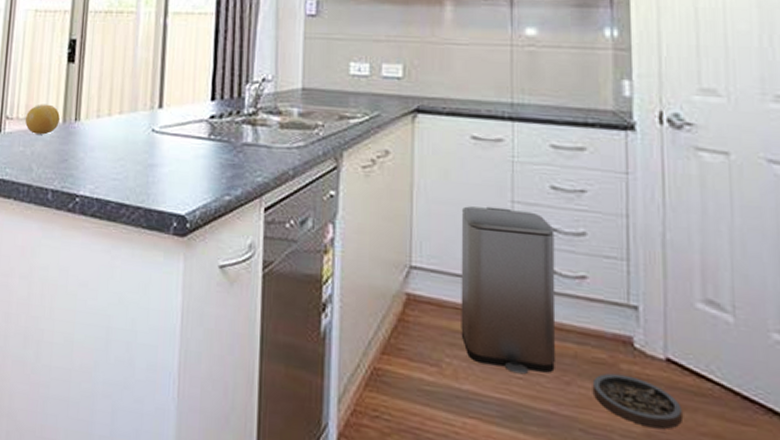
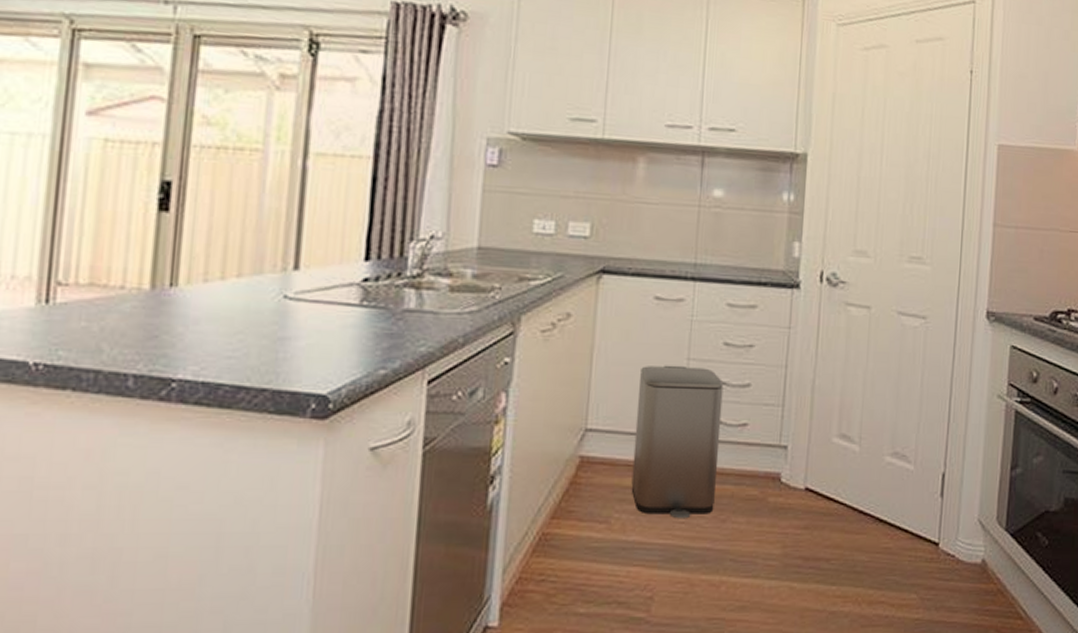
fruit: present [25,104,60,135] -> none [90,265,146,305]
pet bowl: present [592,373,682,429] -> none [743,507,813,547]

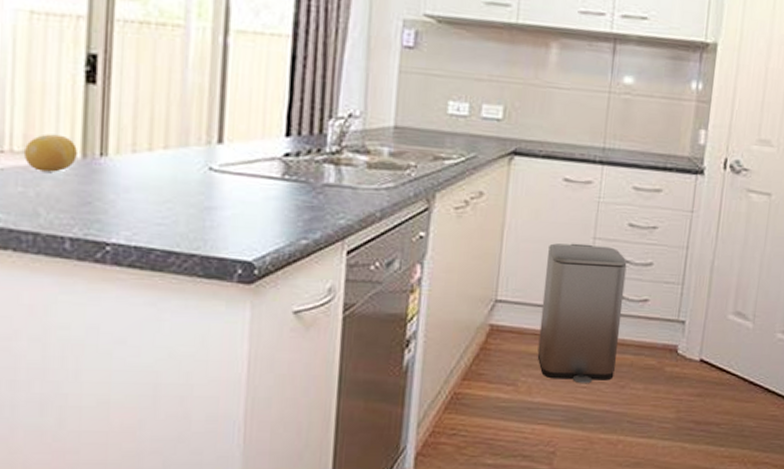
fruit: none [90,265,146,305] -> present [25,134,77,172]

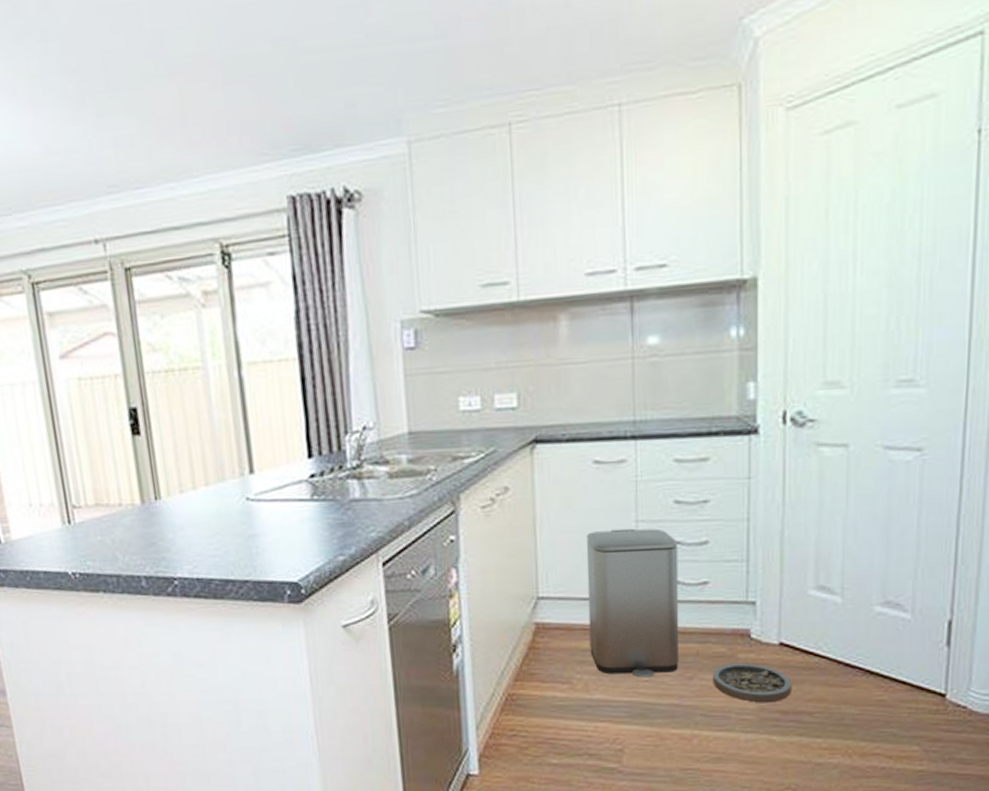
fruit: present [25,134,77,172] -> none [96,485,137,520]
pet bowl: none [641,375,706,412] -> present [712,663,791,702]

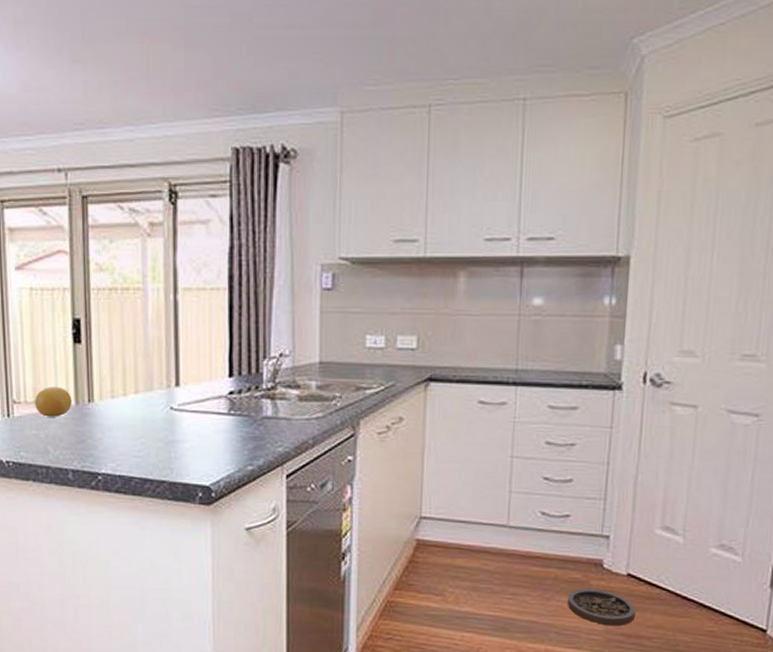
fruit: none [96,485,137,520] -> present [35,386,72,417]
pedal bin: present [586,528,680,678] -> none [462,462,546,596]

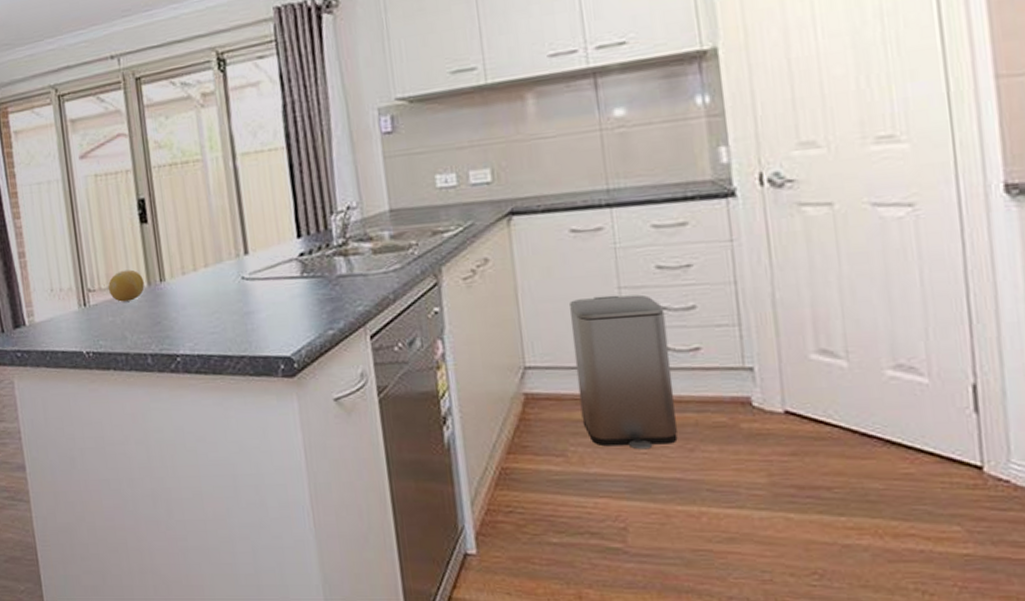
pedal bin: none [462,462,546,596] -> present [569,294,678,450]
pet bowl: present [567,588,635,625] -> none [715,433,804,476]

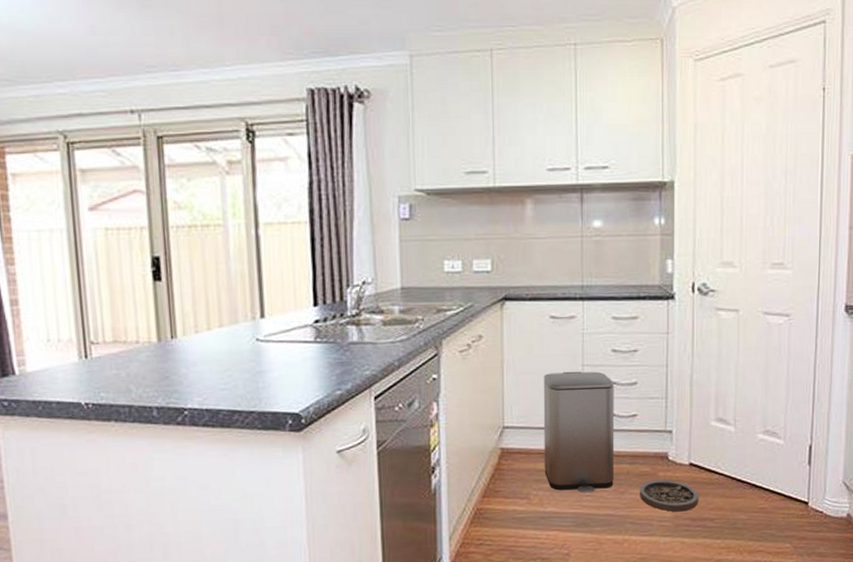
fruit: present [108,269,145,302] -> none [114,325,154,356]
pet bowl: none [715,433,804,476] -> present [639,479,698,511]

